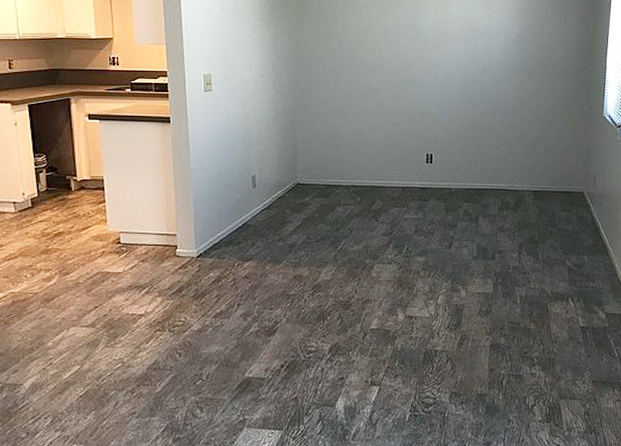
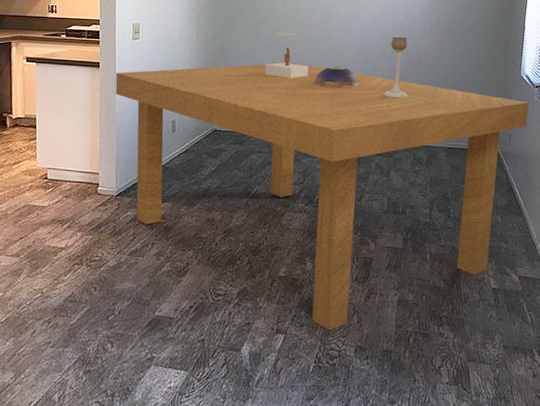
dining table: none [188,111,612,379] -> present [115,63,529,330]
vase: none [347,79,393,127] -> present [264,32,309,79]
decorative bowl: none [398,113,445,135] -> present [314,66,359,89]
candle holder: none [469,80,494,142] -> present [383,36,409,98]

